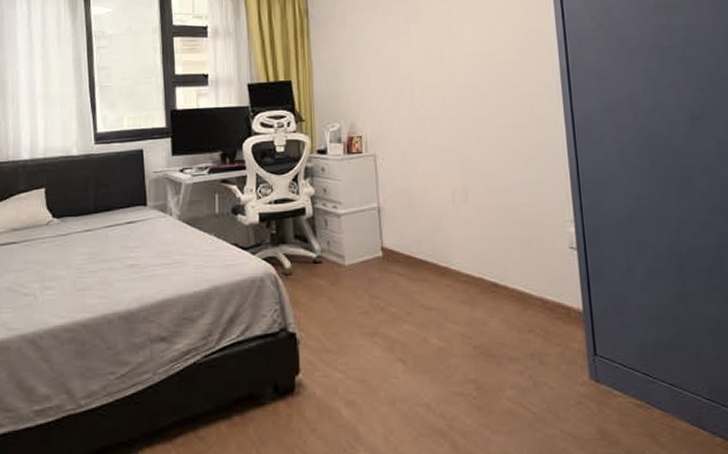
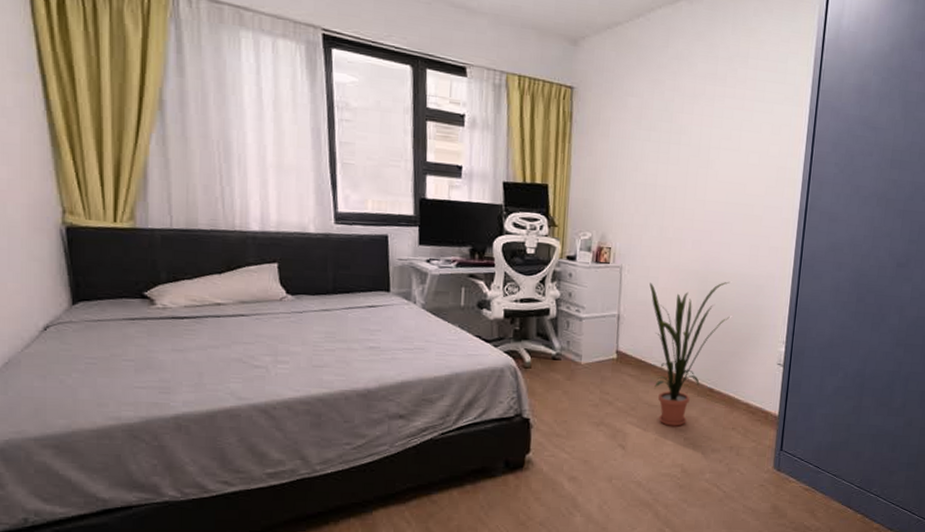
house plant: none [408,158,503,332] -> present [649,281,730,427]

